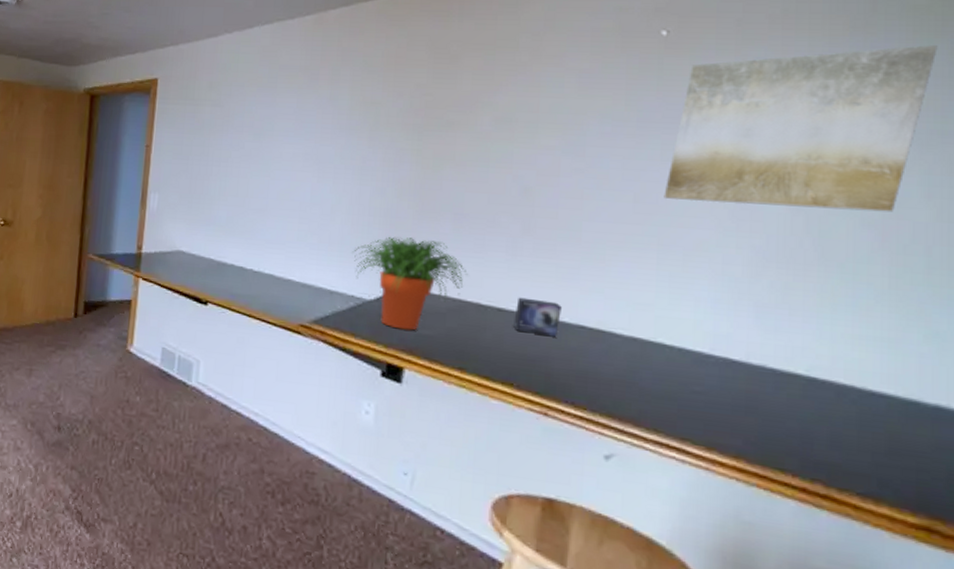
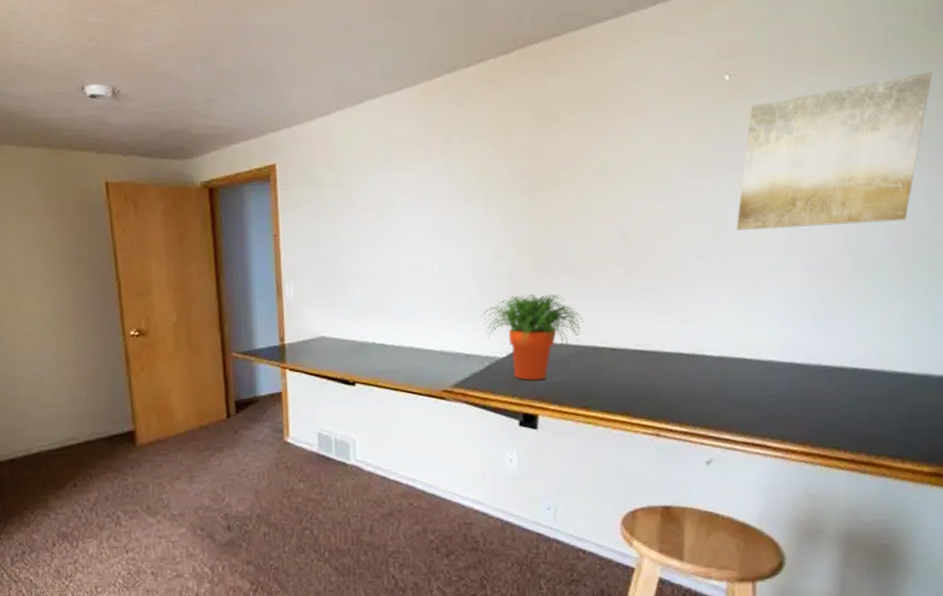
small box: present [512,297,562,337] -> none [624,335,663,367]

